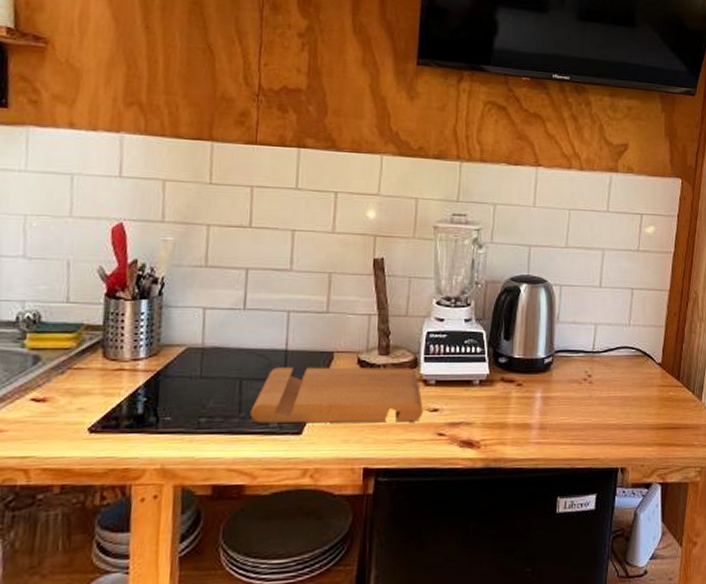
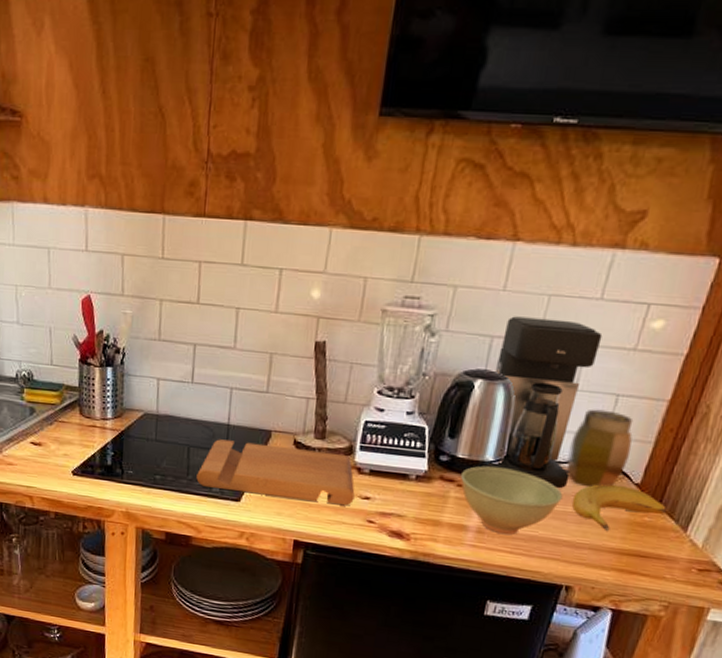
bowl: none [518,363,605,427] -> present [460,466,563,535]
coffee maker: none [533,228,613,376] -> present [479,316,603,489]
jar: none [604,302,650,370] -> present [566,409,634,487]
fruit: none [613,366,684,410] -> present [571,484,667,532]

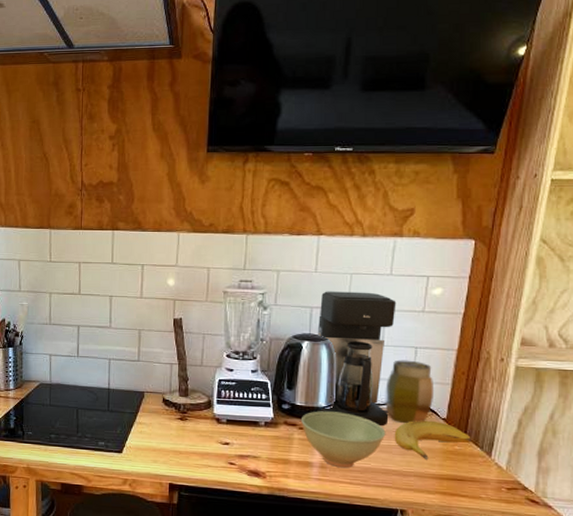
cutting board: present [196,439,355,506] -> none [85,401,216,451]

